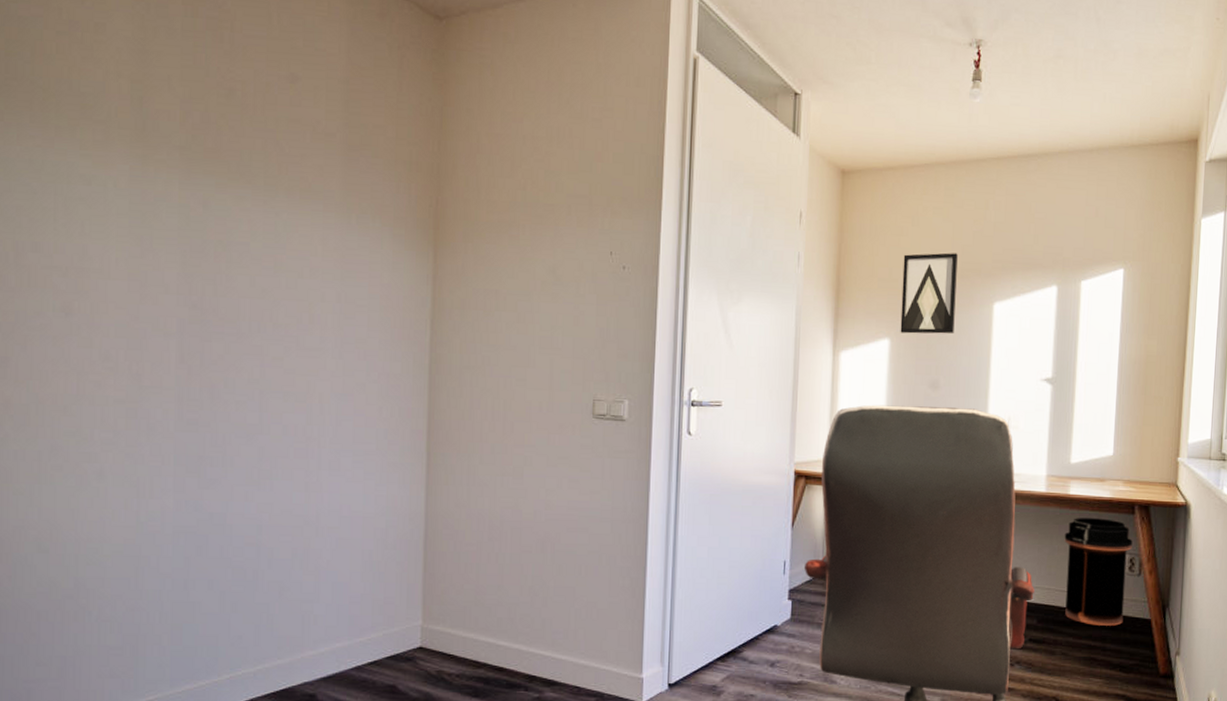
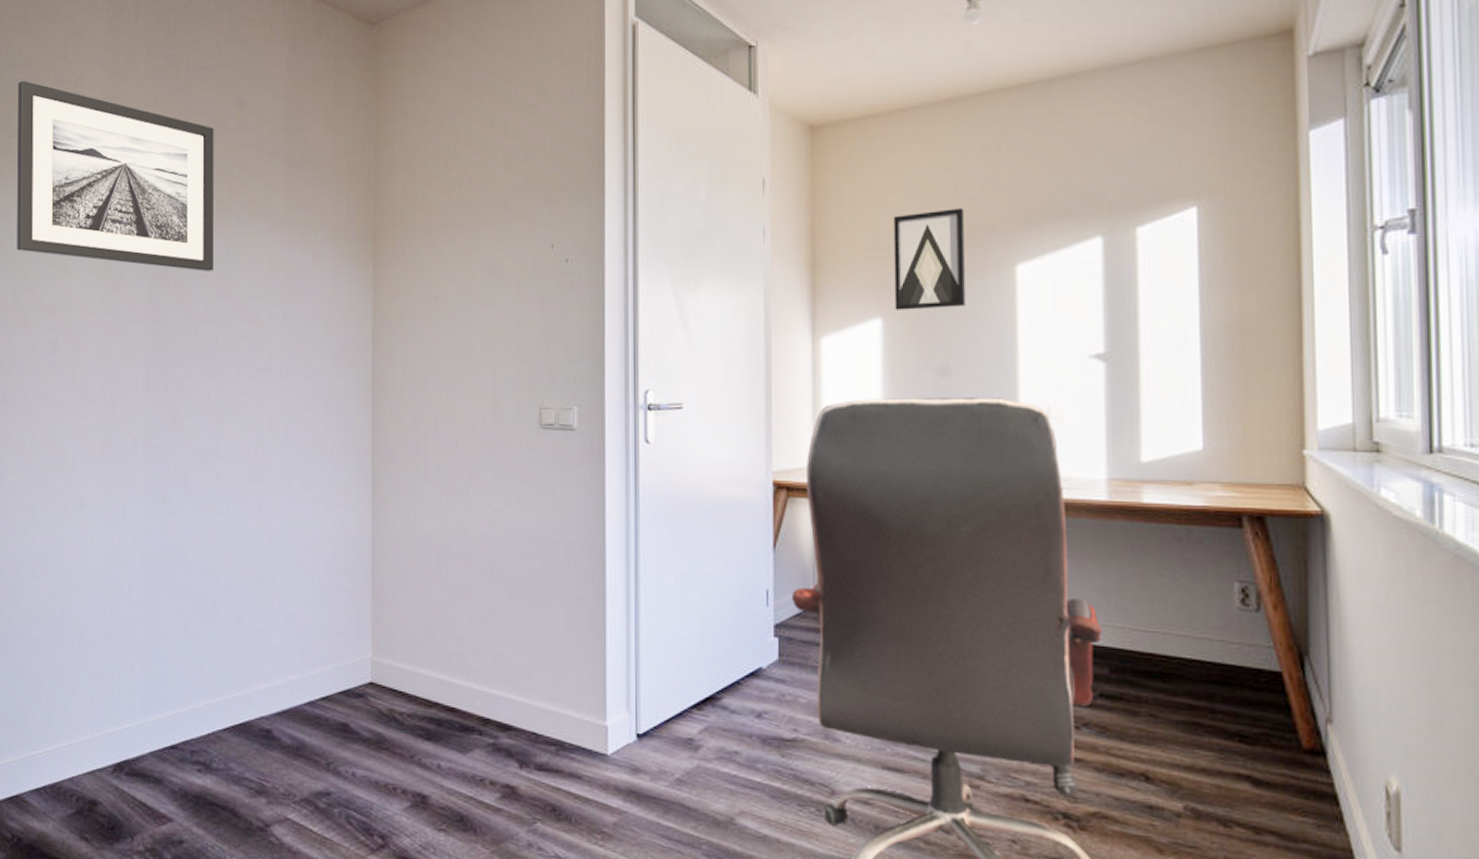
wall art: none [19,18,262,247] -> present [17,80,214,271]
trash can: present [1064,518,1133,626] -> none [1140,533,1243,679]

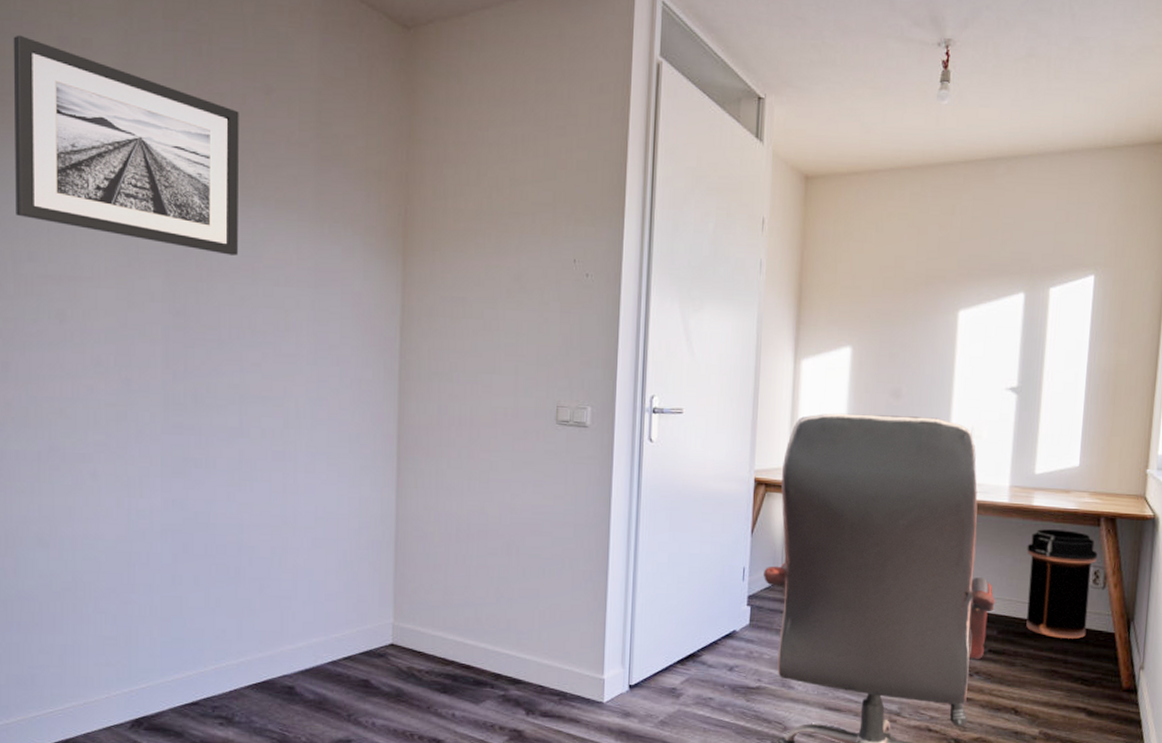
wall art: present [893,208,965,310] -> none [862,259,922,342]
trash can: none [1140,533,1243,679] -> present [1026,529,1098,639]

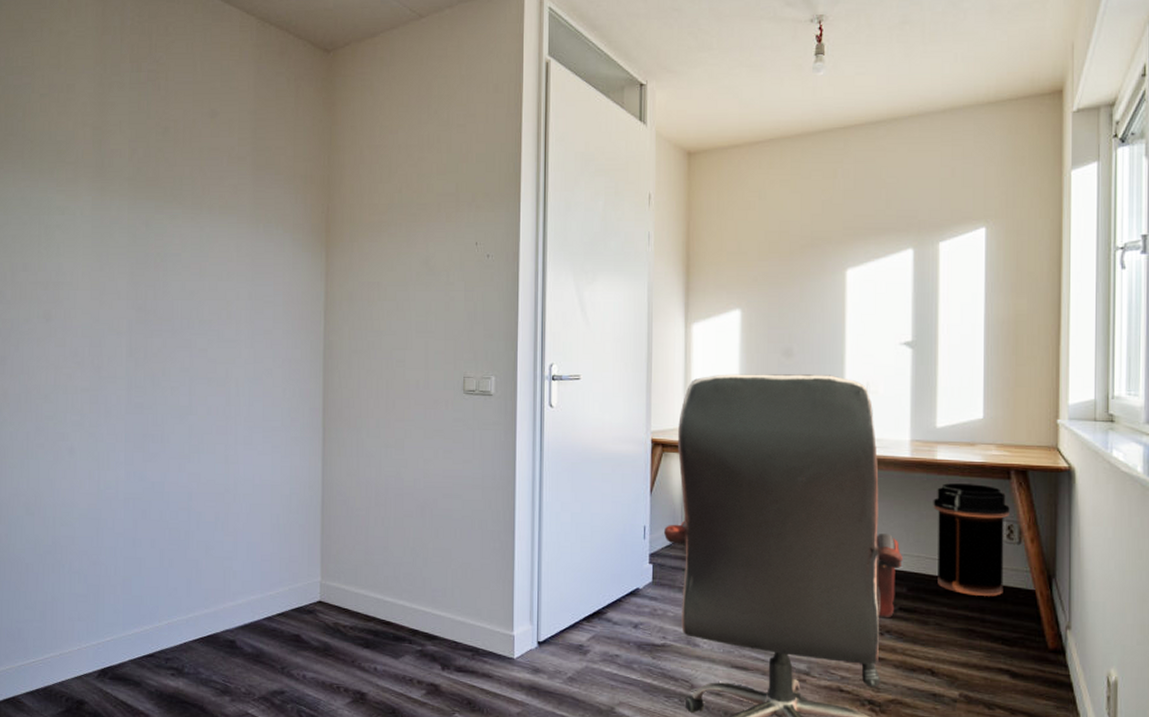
wall art: present [13,34,239,256] -> none [14,86,190,256]

